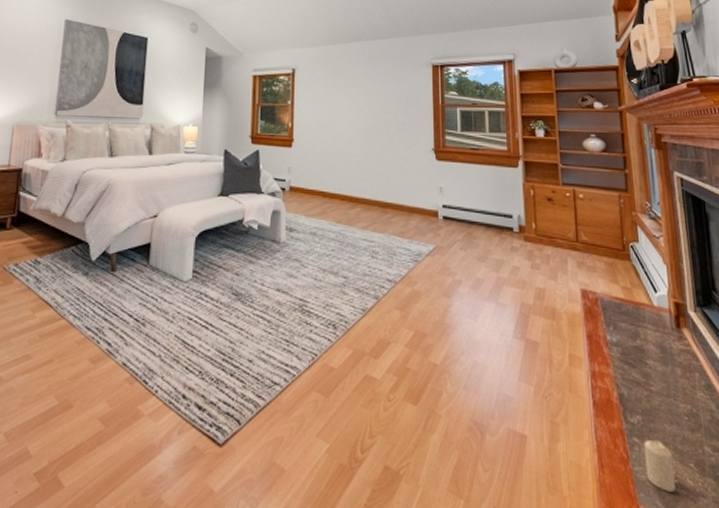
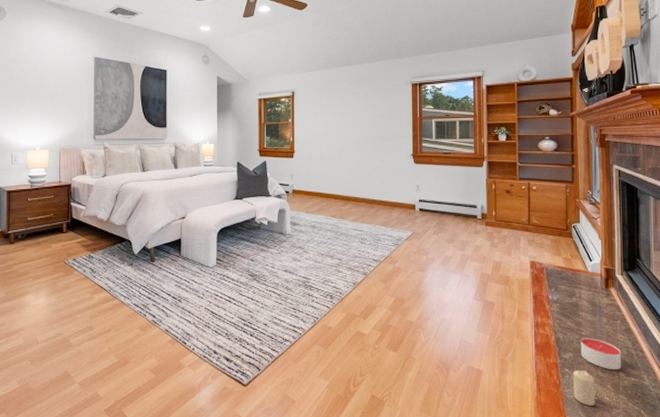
candle: none [650,394,706,442] -> present [580,337,622,370]

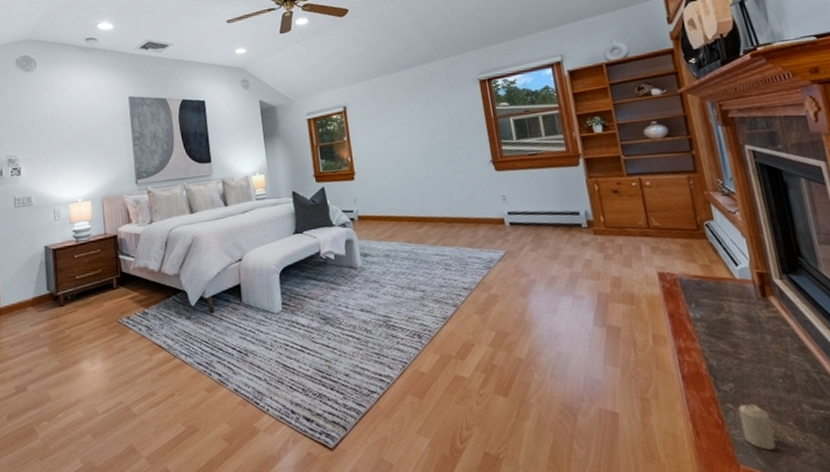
candle: present [580,337,622,370] -> none [740,361,804,402]

